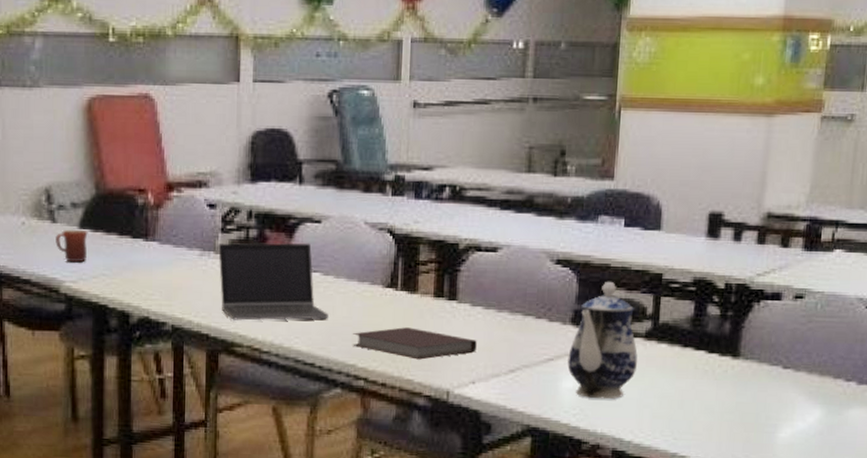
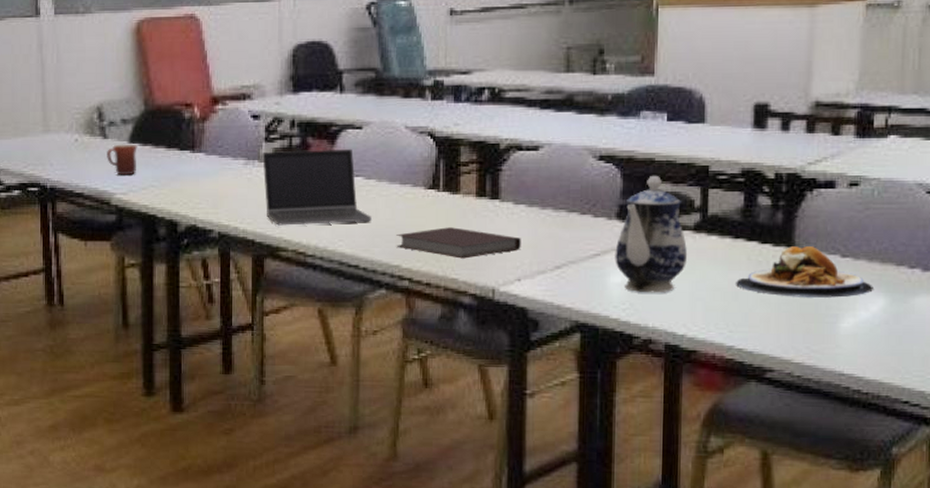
plate: none [682,356,811,408] -> present [736,246,873,298]

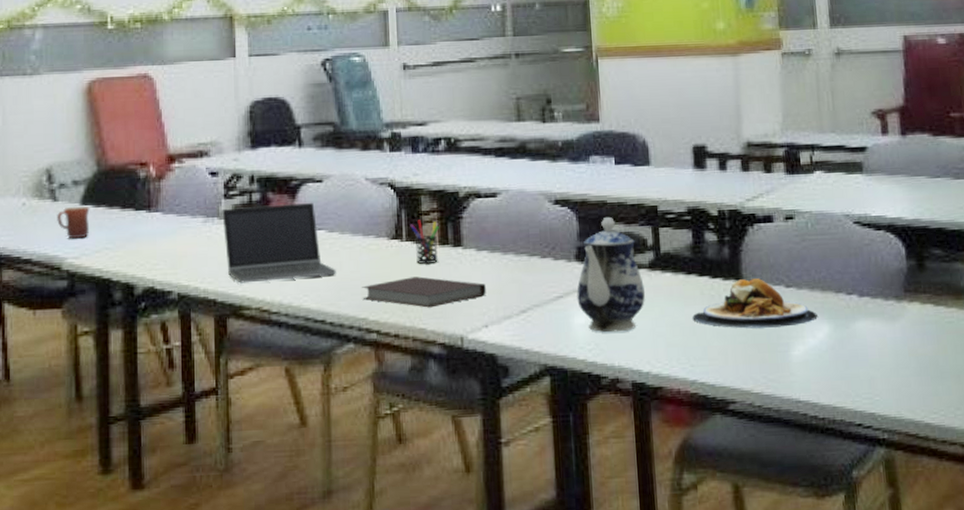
pen holder: none [448,170,477,215] -> present [410,220,439,264]

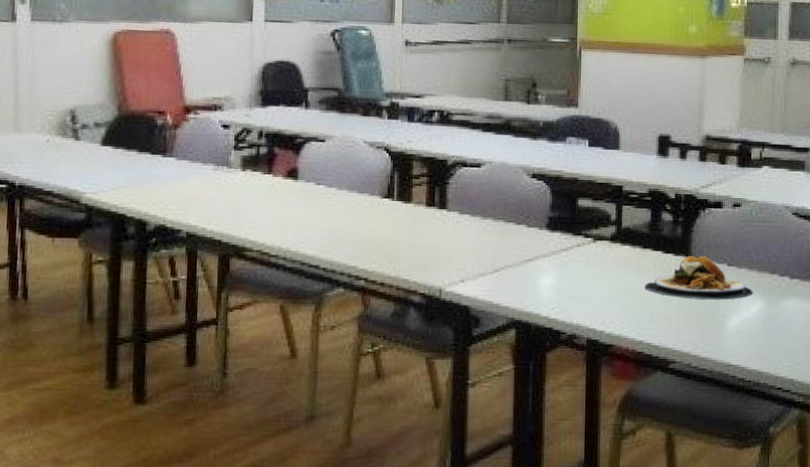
mug: present [57,206,90,239] -> none [78,146,110,176]
laptop computer: present [222,202,336,283] -> none [231,158,332,228]
notebook: present [362,276,486,308] -> none [354,233,465,261]
pen holder: present [410,220,439,264] -> none [401,182,427,222]
teapot: present [577,216,646,333] -> none [545,192,606,295]

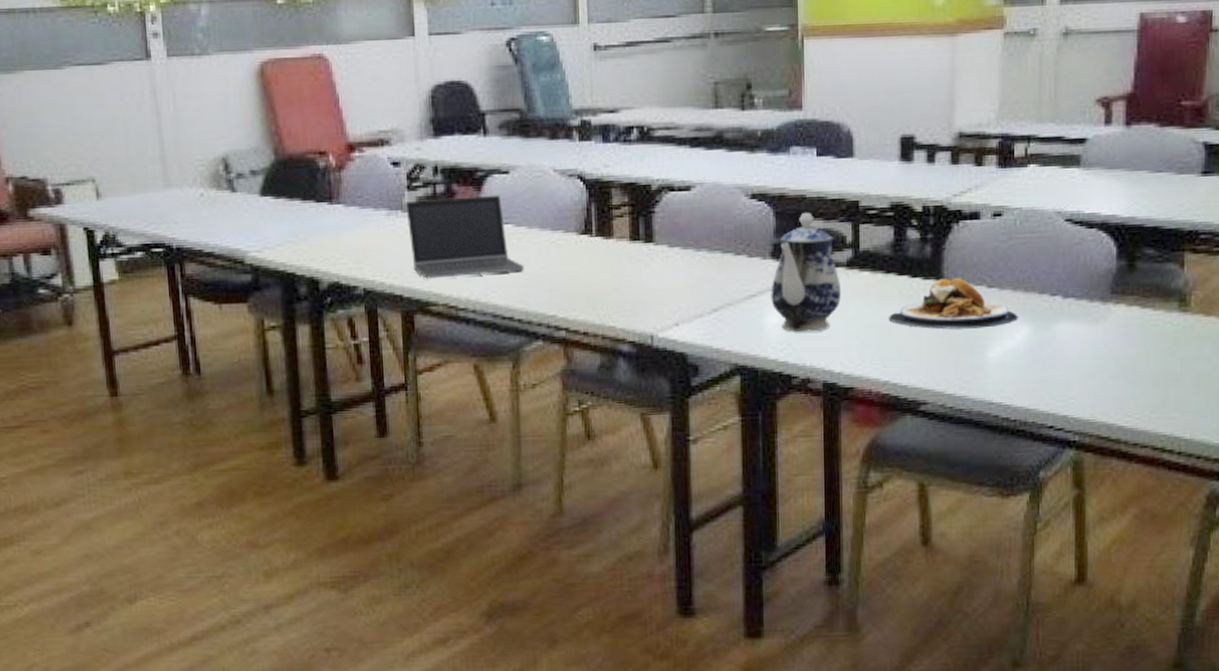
laptop computer: none [231,158,332,228] -> present [405,194,524,279]
teapot: none [545,192,606,295] -> present [771,212,842,332]

